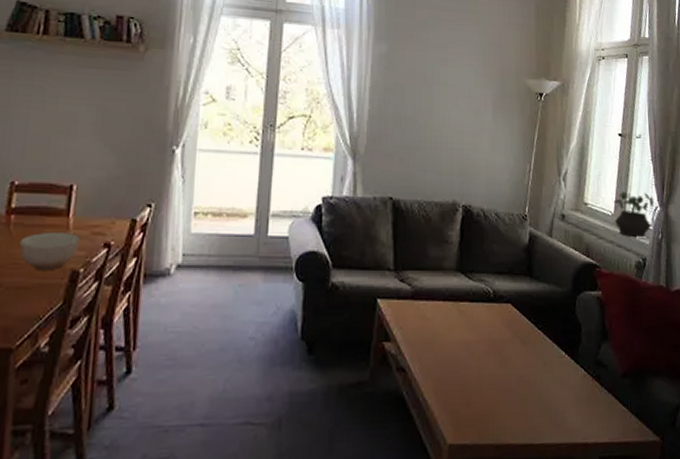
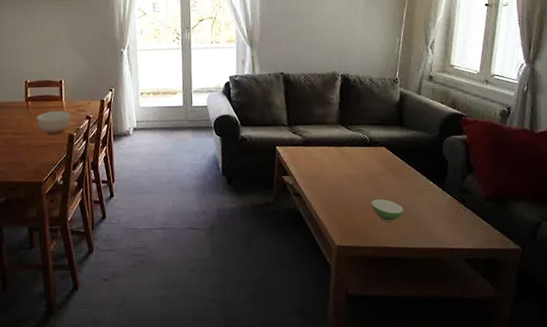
bowl: none [492,375,531,408] -> present [371,199,404,222]
potted plant: present [613,191,654,238] -> none [479,53,521,91]

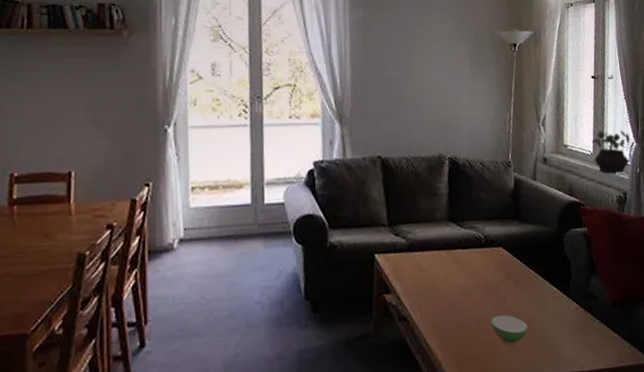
bowl: present [36,110,71,135] -> none [24,217,83,257]
potted plant: none [479,53,521,91] -> present [591,130,631,174]

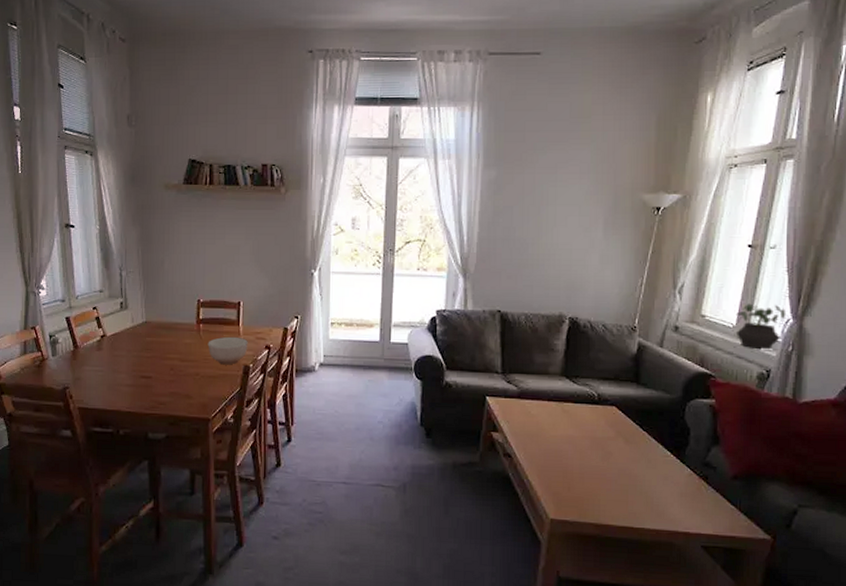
bowl: none [24,217,83,257] -> present [207,336,248,365]
bowl: present [490,314,528,346] -> none [594,467,633,496]

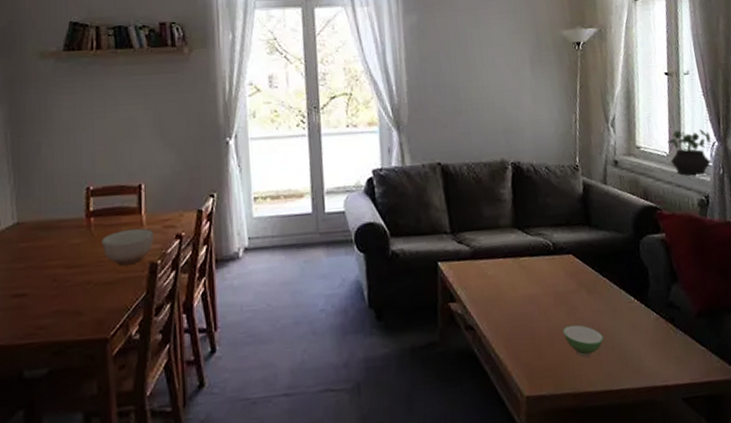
bowl: none [594,467,633,496] -> present [562,324,604,357]

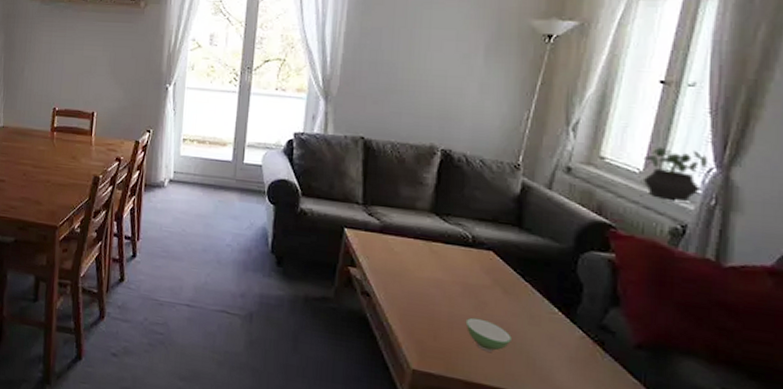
bowl: present [101,228,154,266] -> none [60,146,99,175]

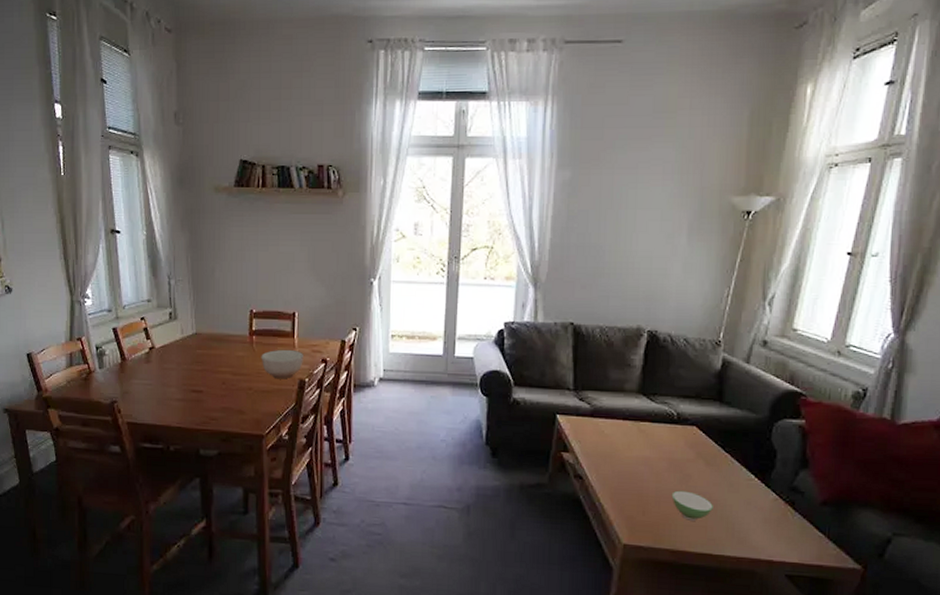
bowl: none [60,146,99,175] -> present [261,349,303,379]
potted plant: present [642,147,709,202] -> none [830,316,888,367]

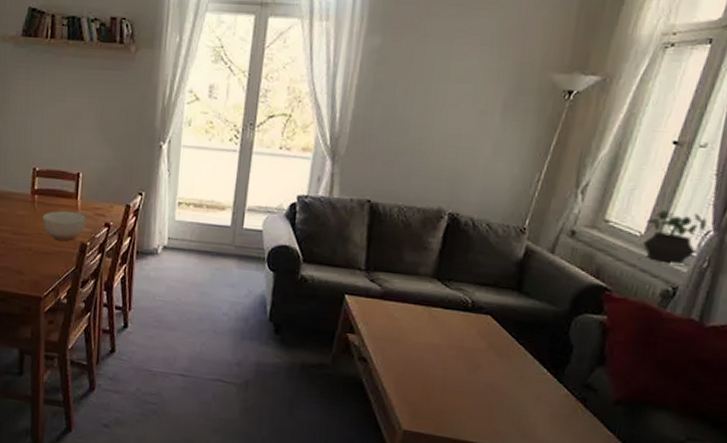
bowl: present [671,490,713,521] -> none [458,379,501,411]
potted plant: none [830,316,888,367] -> present [642,210,708,265]

